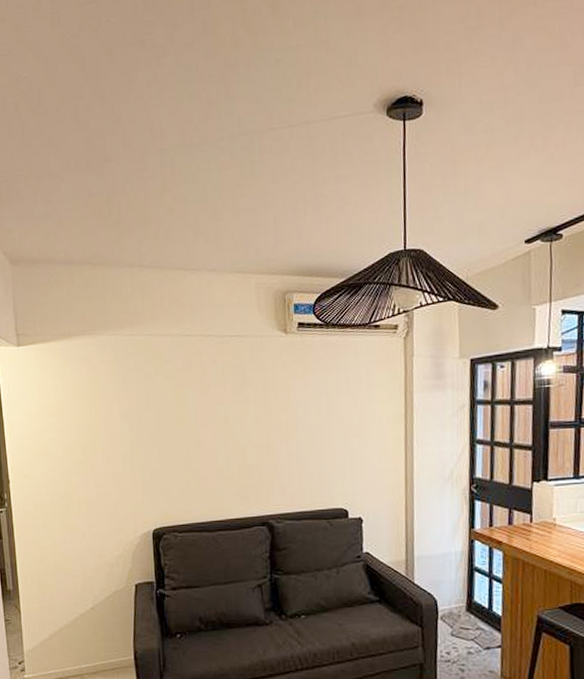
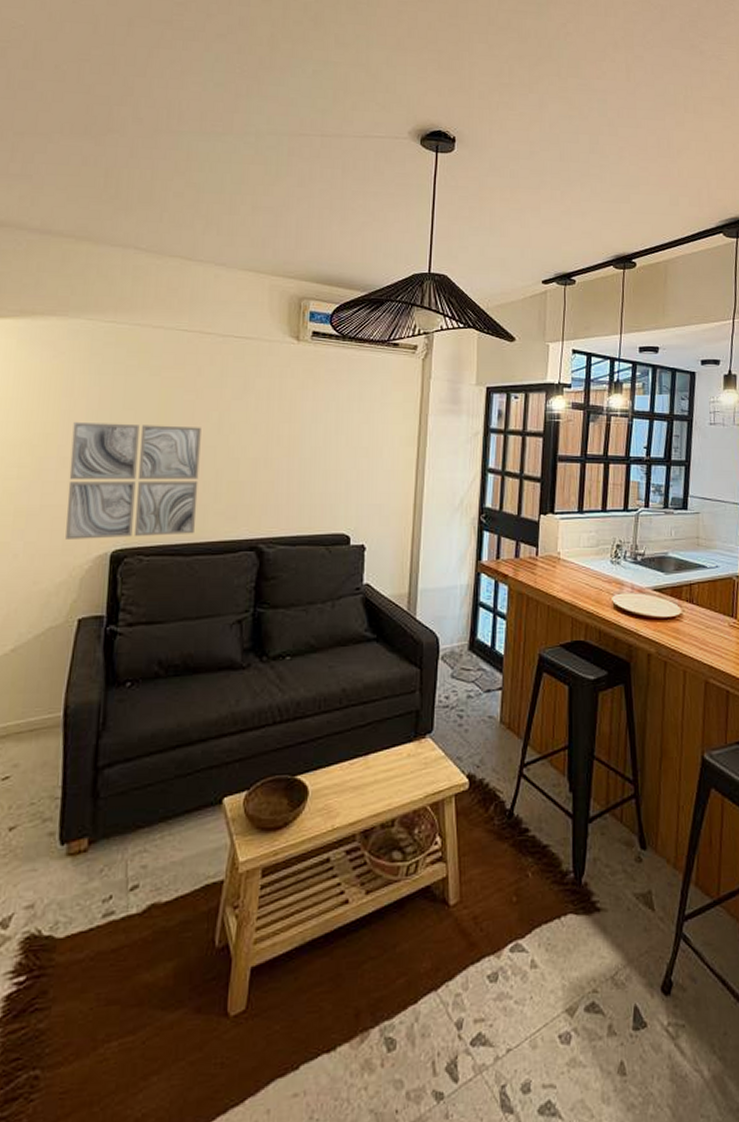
wall art: none [111,420,216,521] -> present [65,421,201,539]

